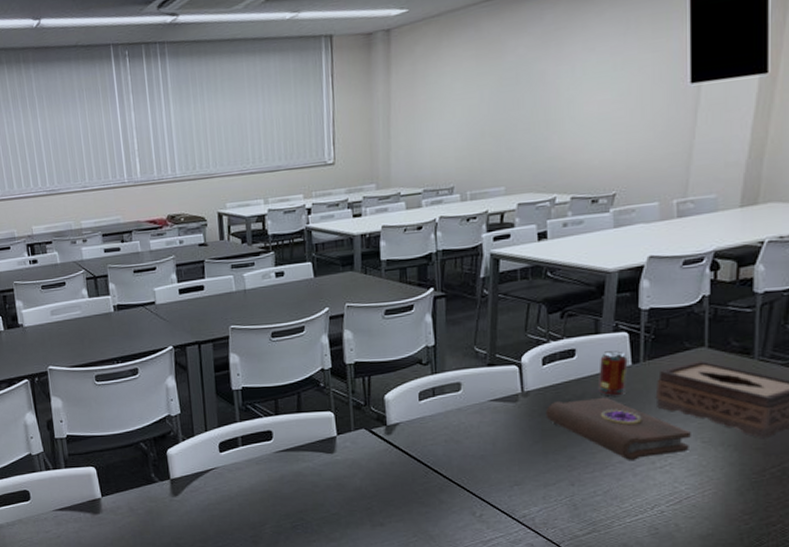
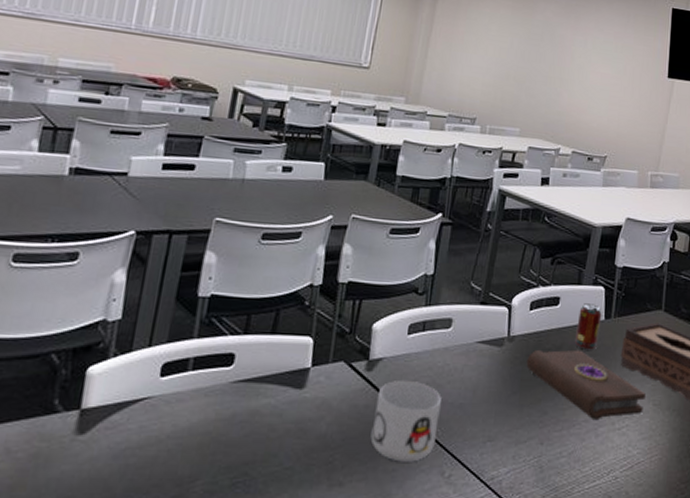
mug: none [400,439,462,506] -> present [370,380,442,462]

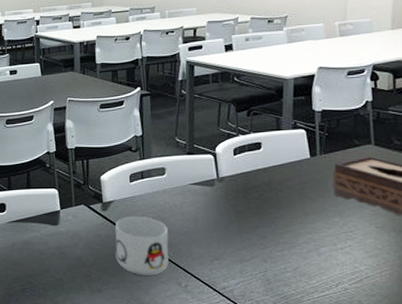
book: present [526,349,645,419] -> none [238,184,366,241]
beverage can: present [574,303,602,350] -> none [282,145,307,184]

